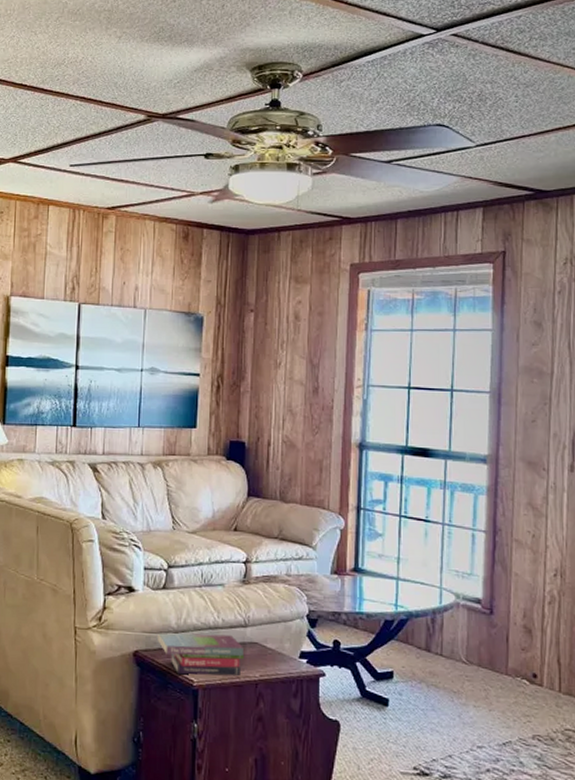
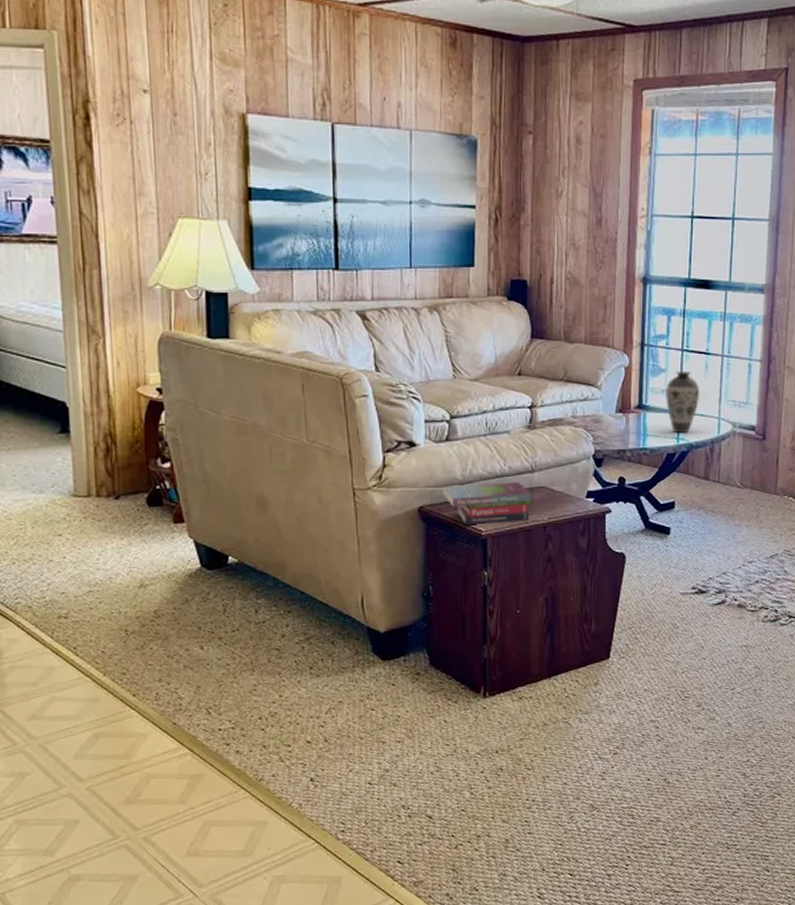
decorative vase: none [383,536,420,600] -> present [666,370,700,433]

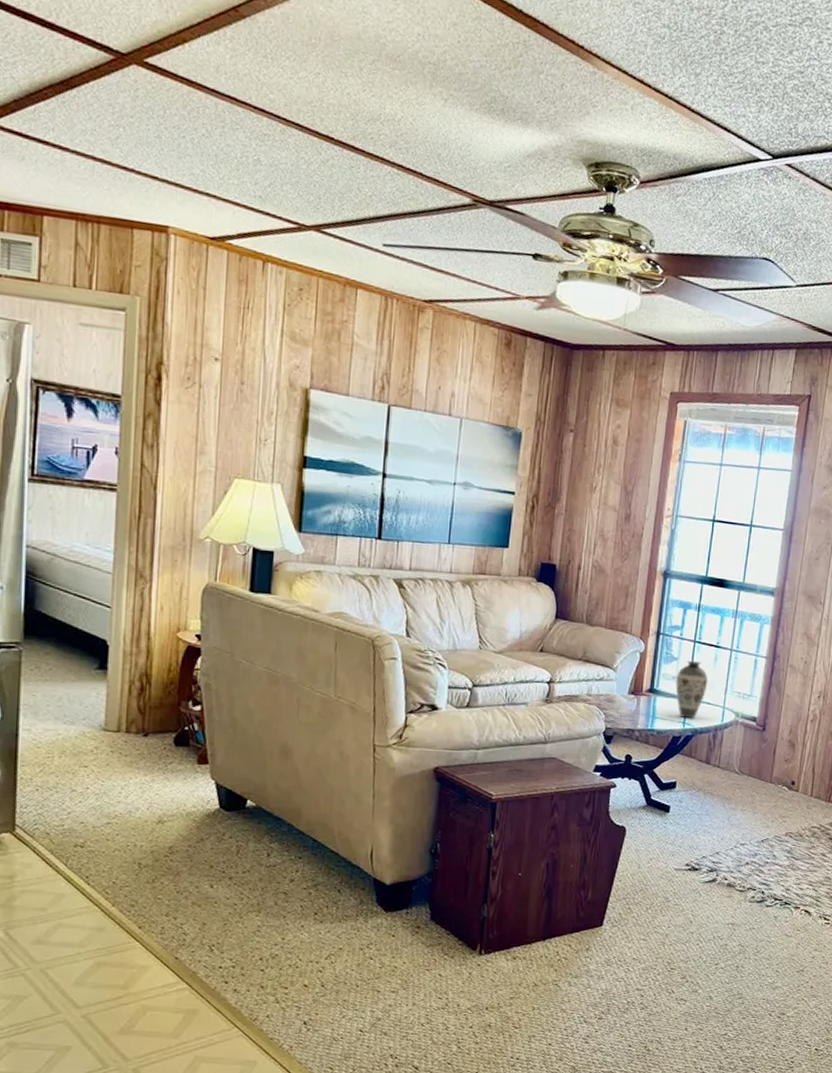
books: present [443,482,533,526] -> none [459,749,543,790]

